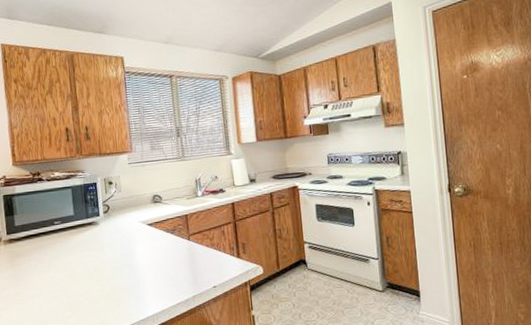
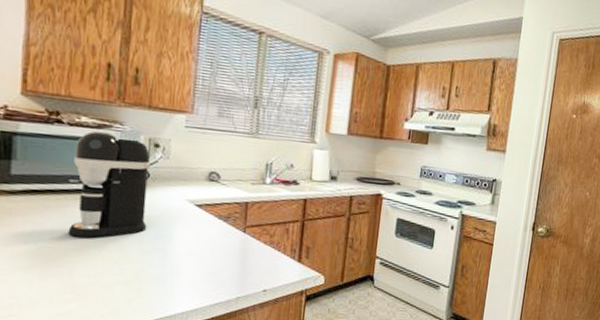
coffee maker: none [54,181,115,266] -> present [68,131,151,238]

